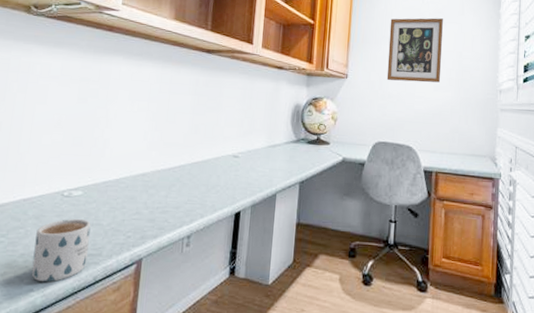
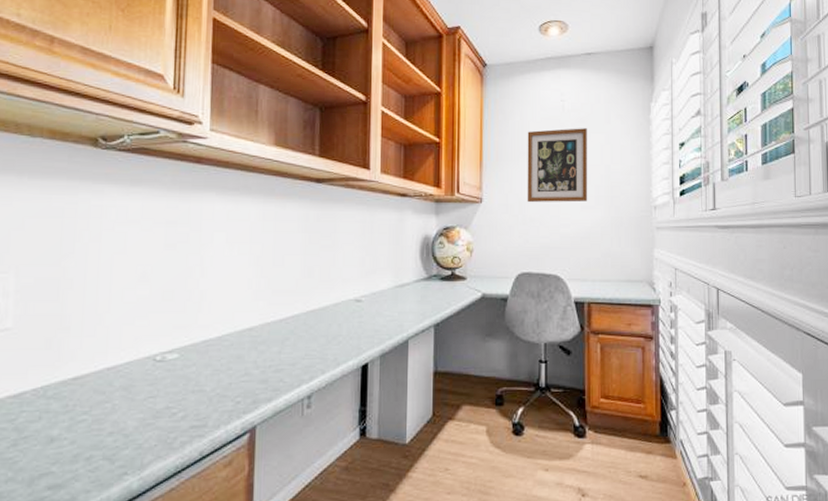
mug: present [32,218,91,282] -> none [124,385,192,462]

